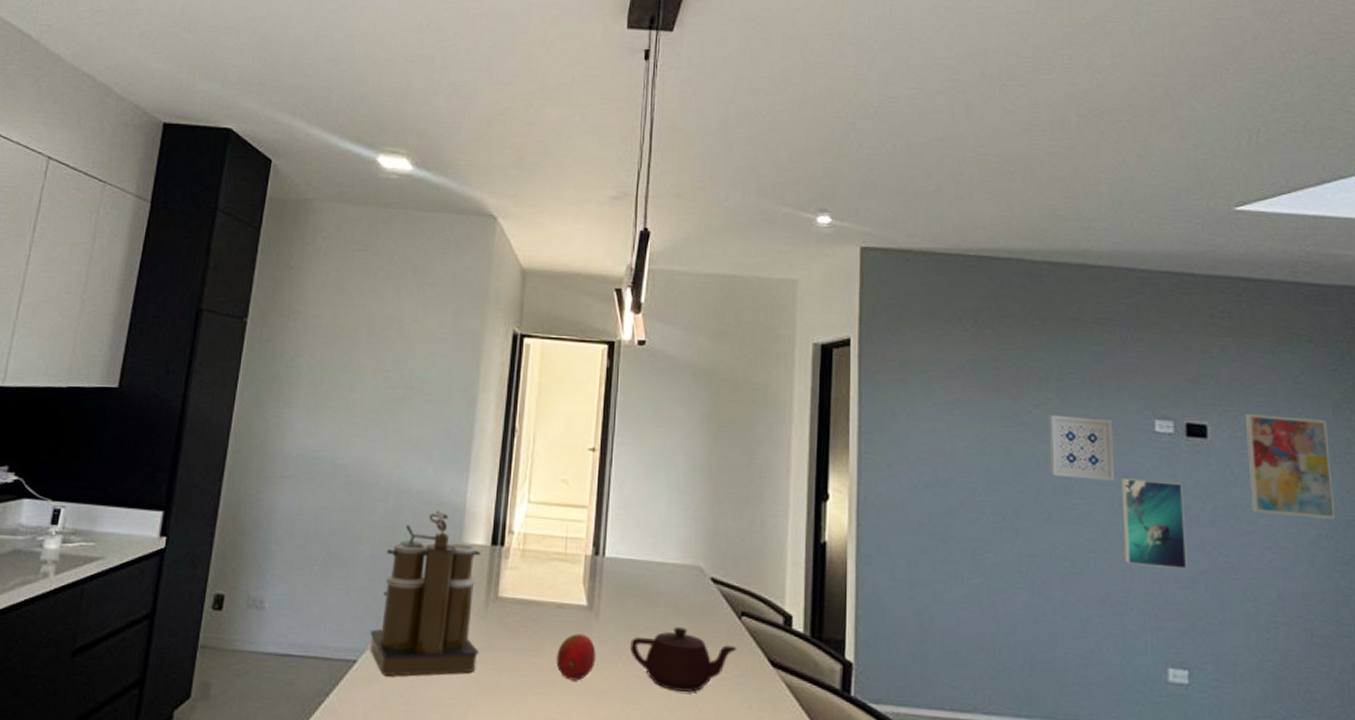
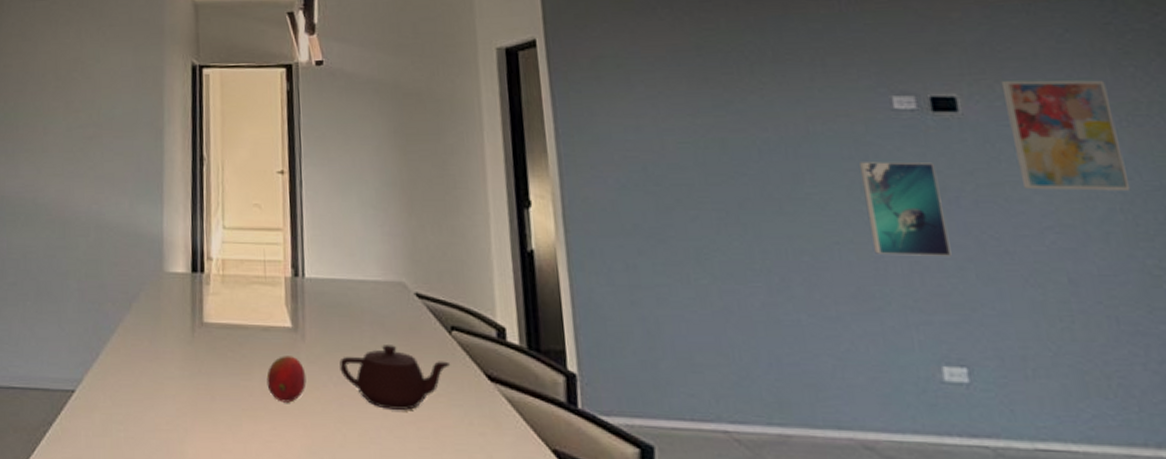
coffee maker: present [370,510,481,676] -> none [84,241,191,404]
wall art: present [1049,414,1115,481] -> none [766,99,853,166]

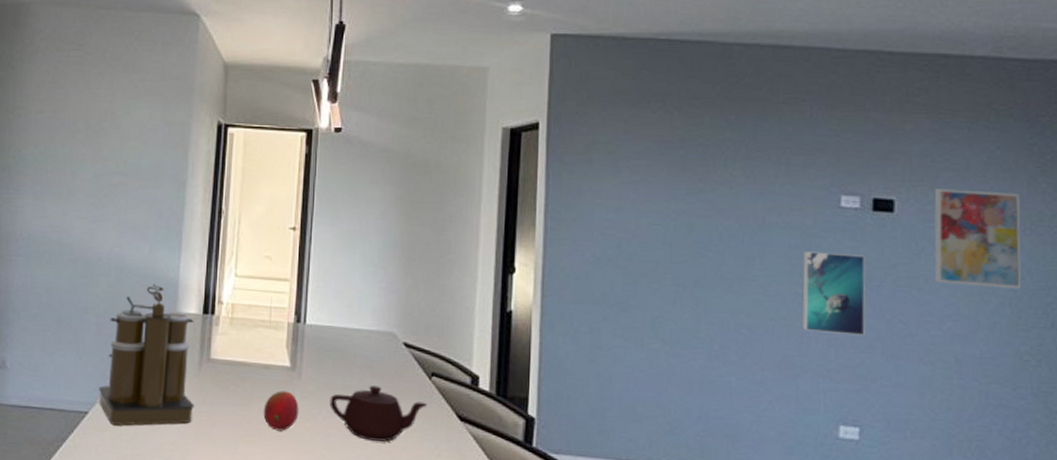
coffee maker: none [84,241,191,404] -> present [98,283,195,426]

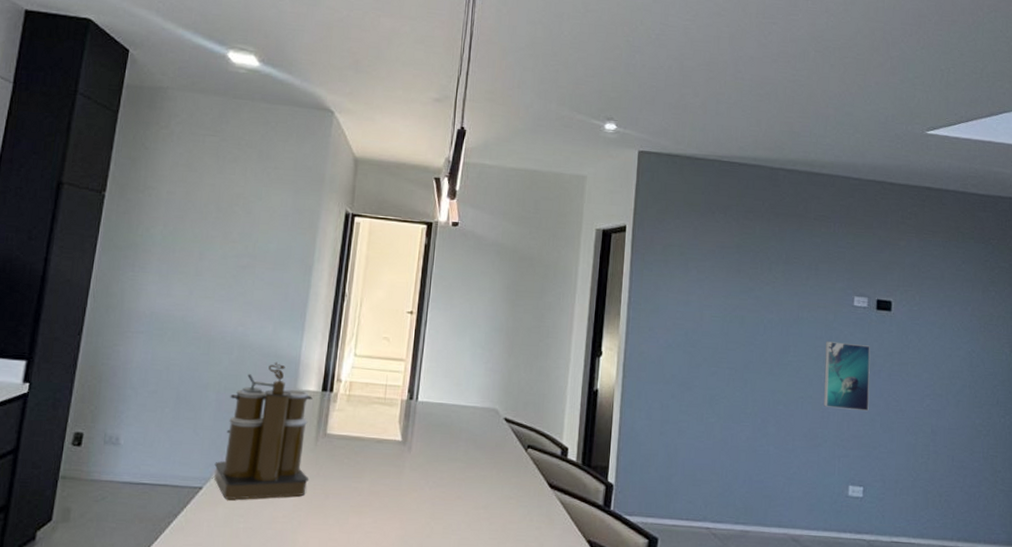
fruit: present [263,391,299,431] -> none [374,463,408,502]
teapot: present [330,385,428,442] -> none [436,457,523,509]
wall art: present [934,189,1021,289] -> none [918,293,978,374]

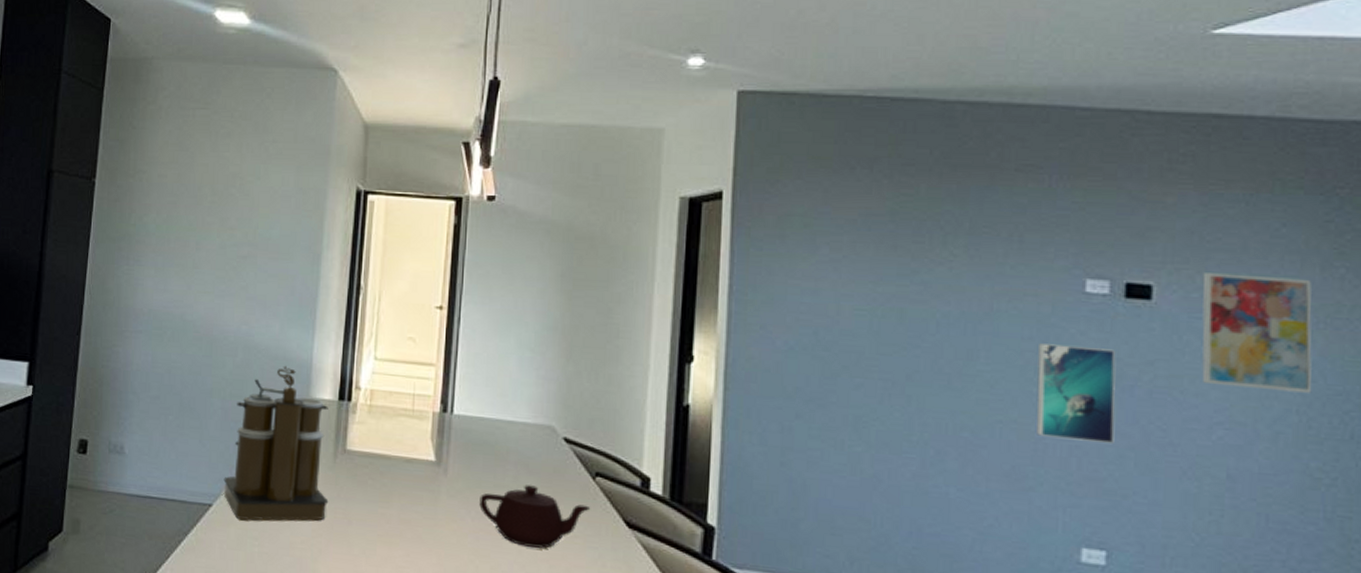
teapot: none [436,457,523,509] -> present [479,485,591,548]
wall art: none [918,293,978,374] -> present [1201,273,1312,393]

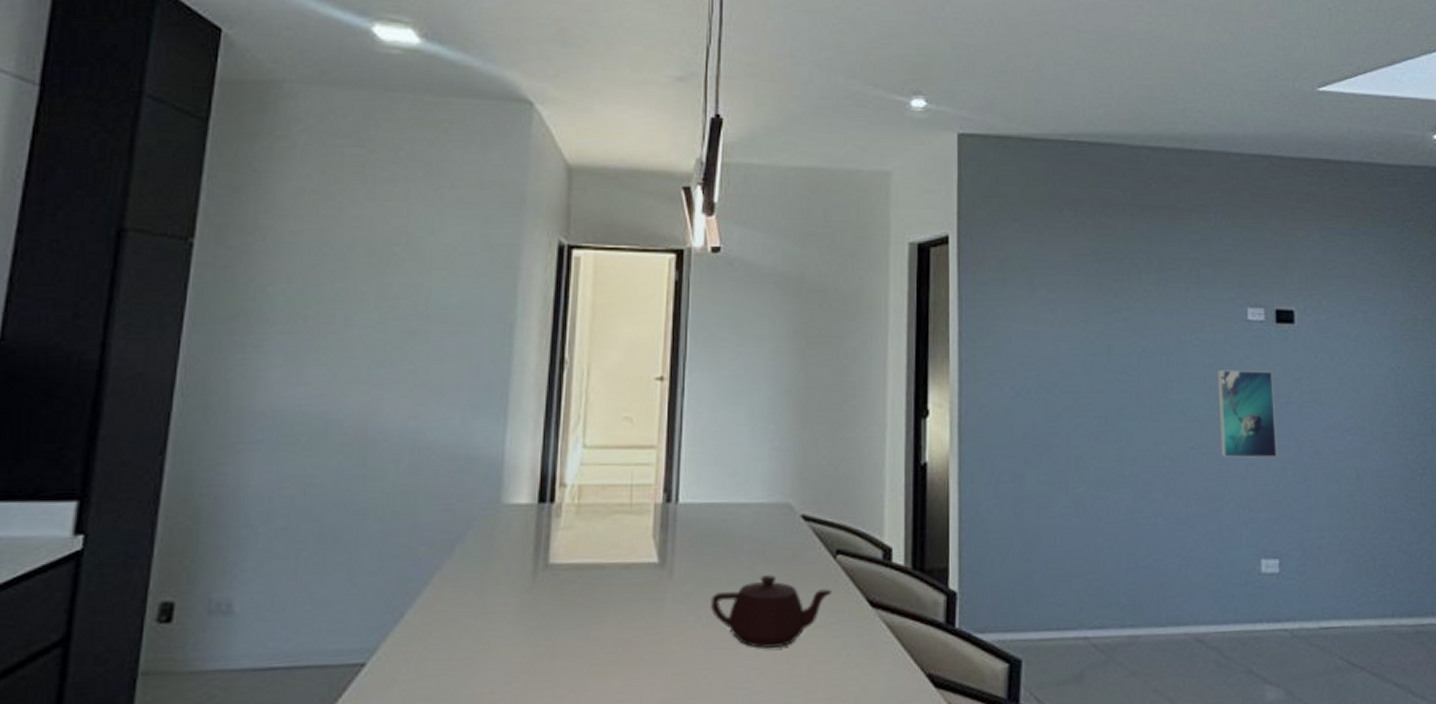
coffee maker: present [223,365,329,521] -> none [382,466,527,677]
wall art: present [1201,273,1312,393] -> none [1327,297,1405,397]

